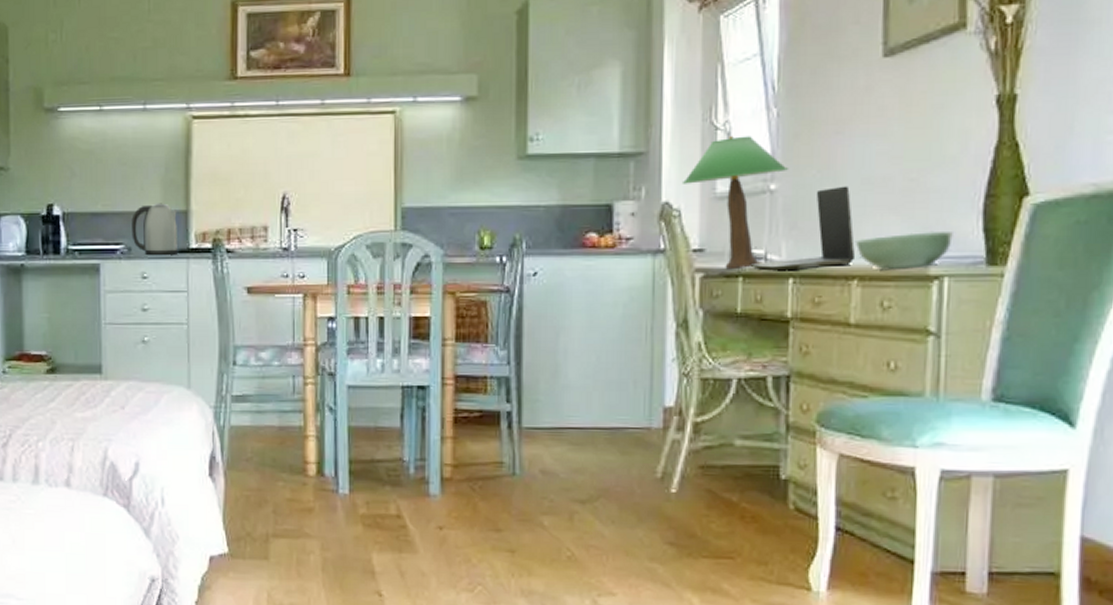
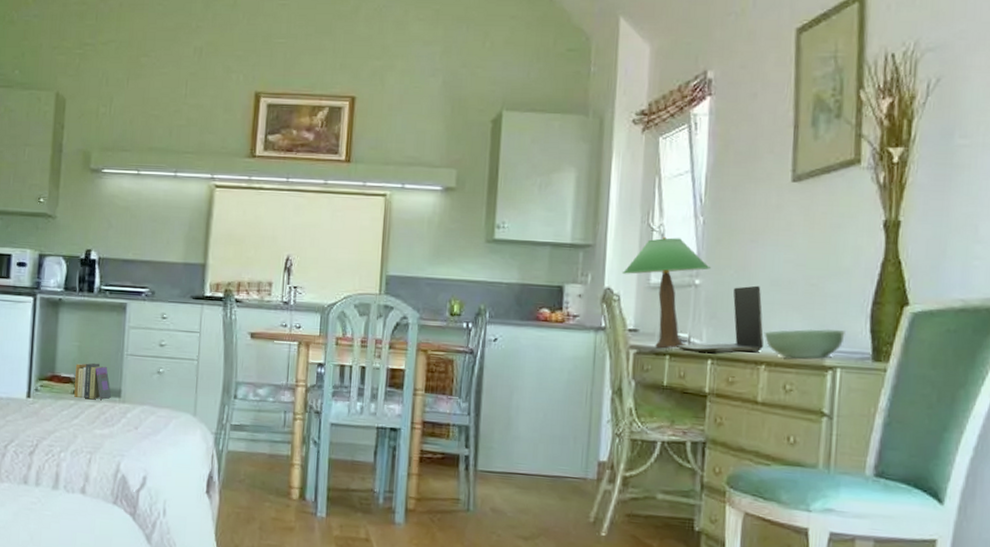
books: none [47,336,92,379] -> present [74,362,112,401]
kettle: present [131,203,177,256] -> none [156,255,196,301]

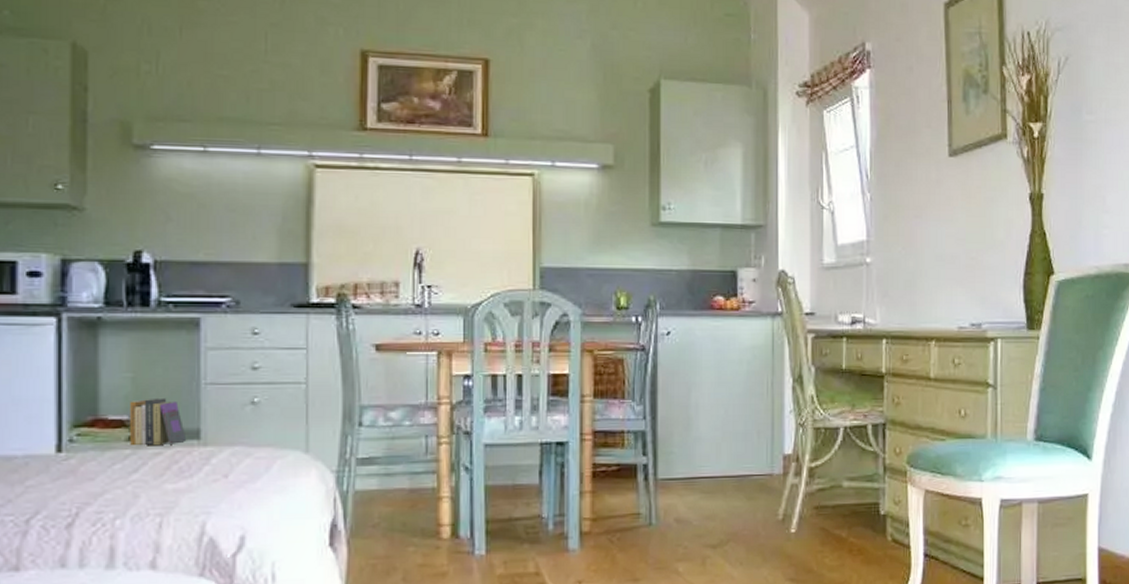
table lamp: present [622,237,712,349] -> none [795,215,881,331]
laptop computer: present [675,285,764,354] -> none [852,261,932,334]
bowl: present [764,328,845,360] -> none [932,301,1003,333]

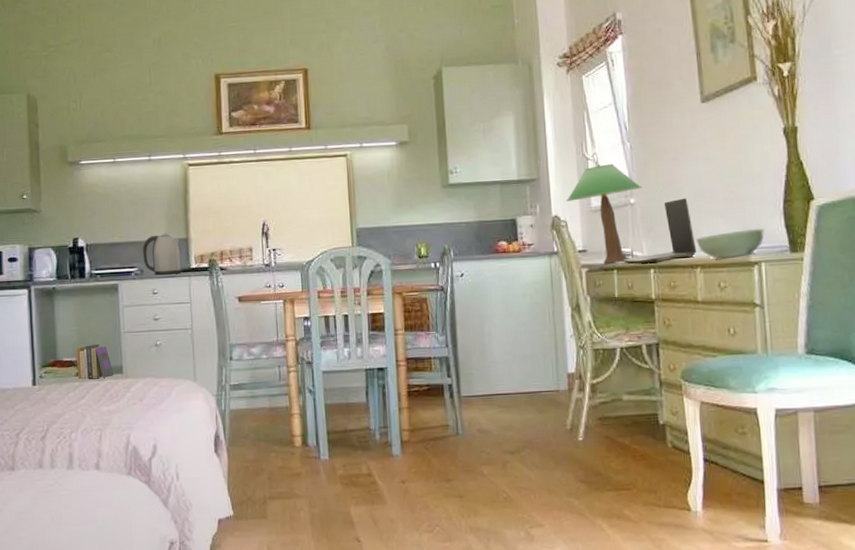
kettle: none [240,254,296,311] -> present [142,233,181,276]
table lamp: none [795,215,881,331] -> present [565,164,643,265]
laptop computer: none [852,261,932,334] -> present [621,198,696,265]
bowl: none [932,301,1003,333] -> present [695,228,765,260]

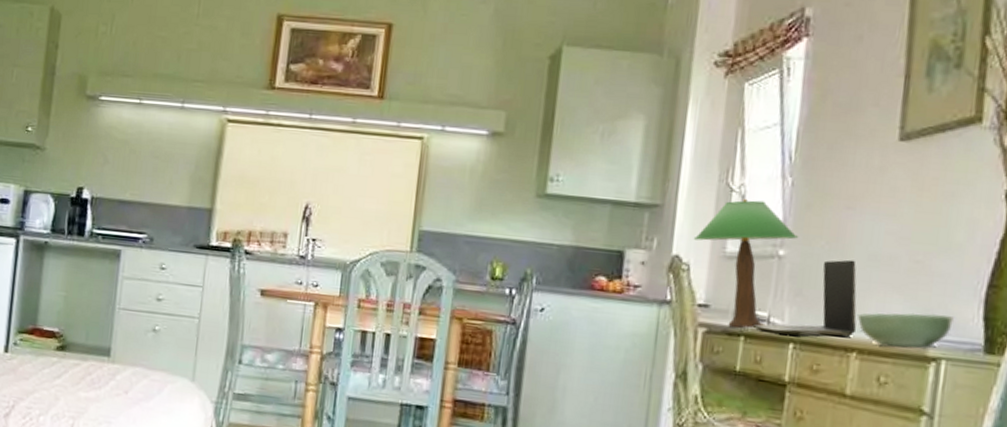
books: present [76,343,114,380] -> none [57,316,100,359]
kettle: present [142,233,181,276] -> none [155,198,202,251]

